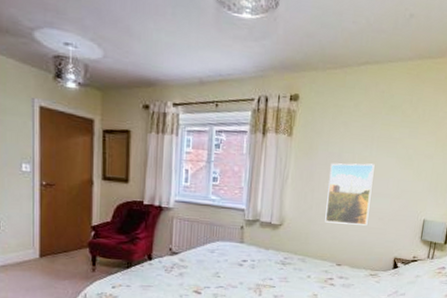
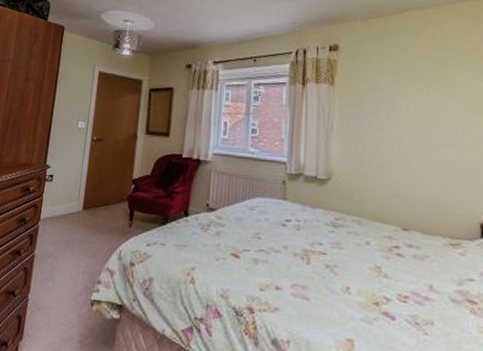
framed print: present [325,163,375,226] -> none [381,110,437,181]

